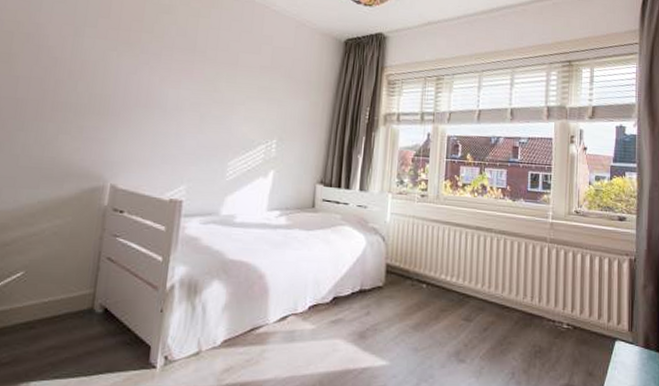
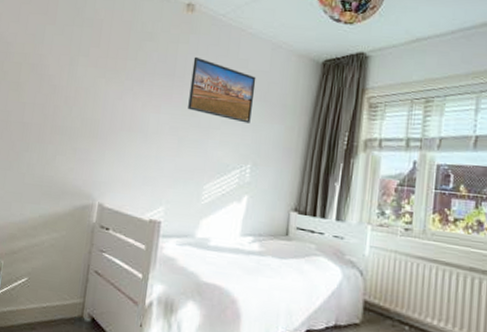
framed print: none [210,31,281,99] -> present [188,56,256,124]

